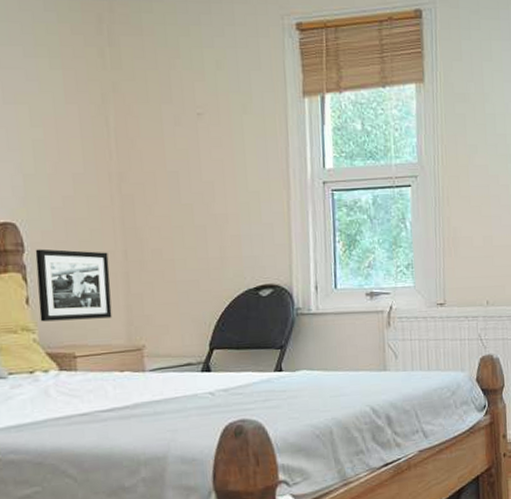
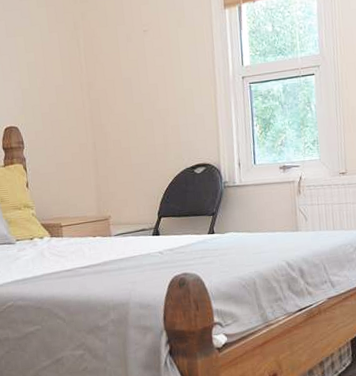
picture frame: present [35,249,112,322] -> none [31,144,87,200]

